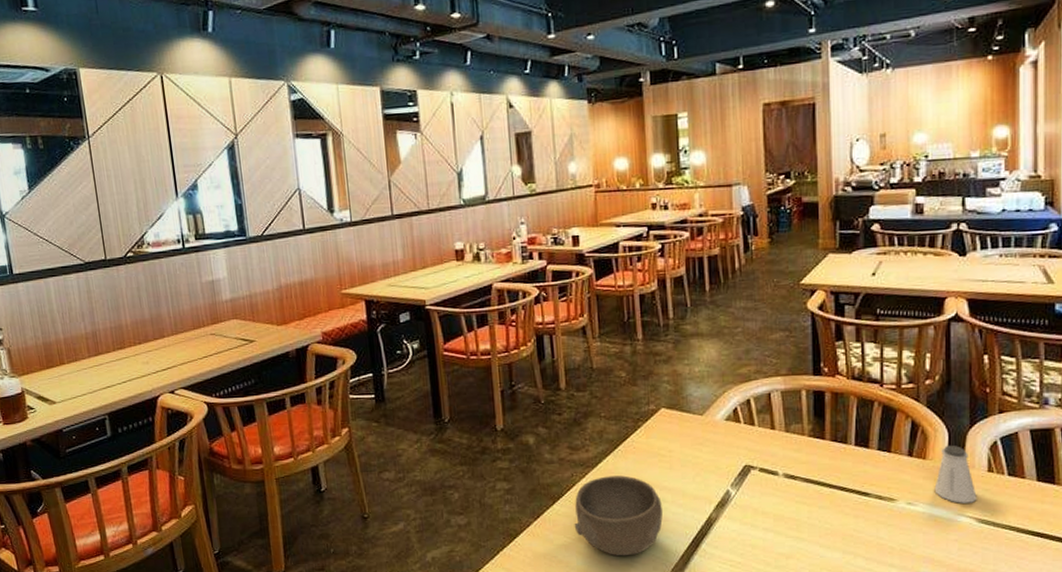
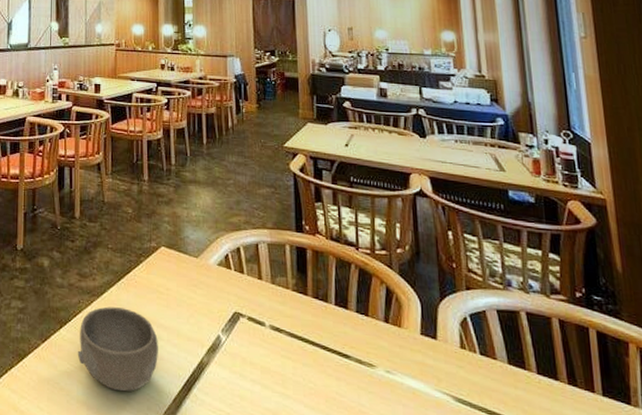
saltshaker: present [934,446,977,503] -> none [410,316,452,379]

